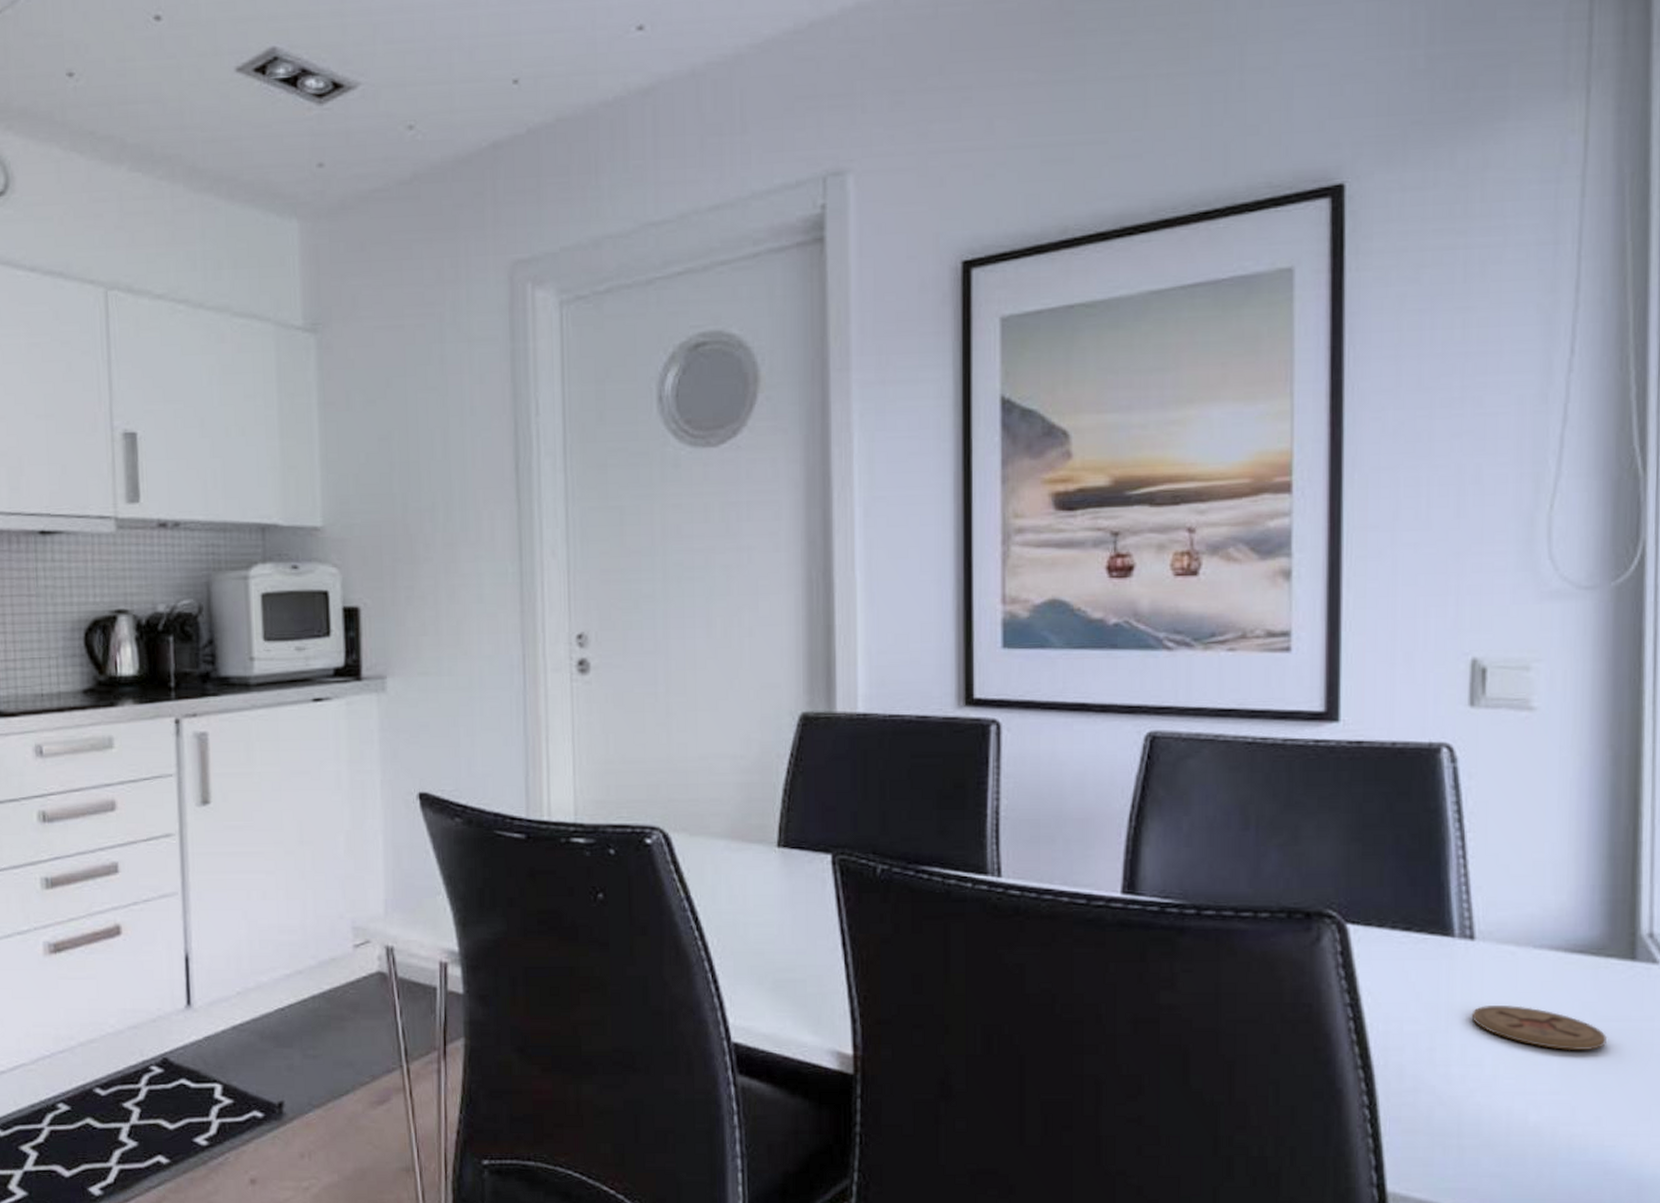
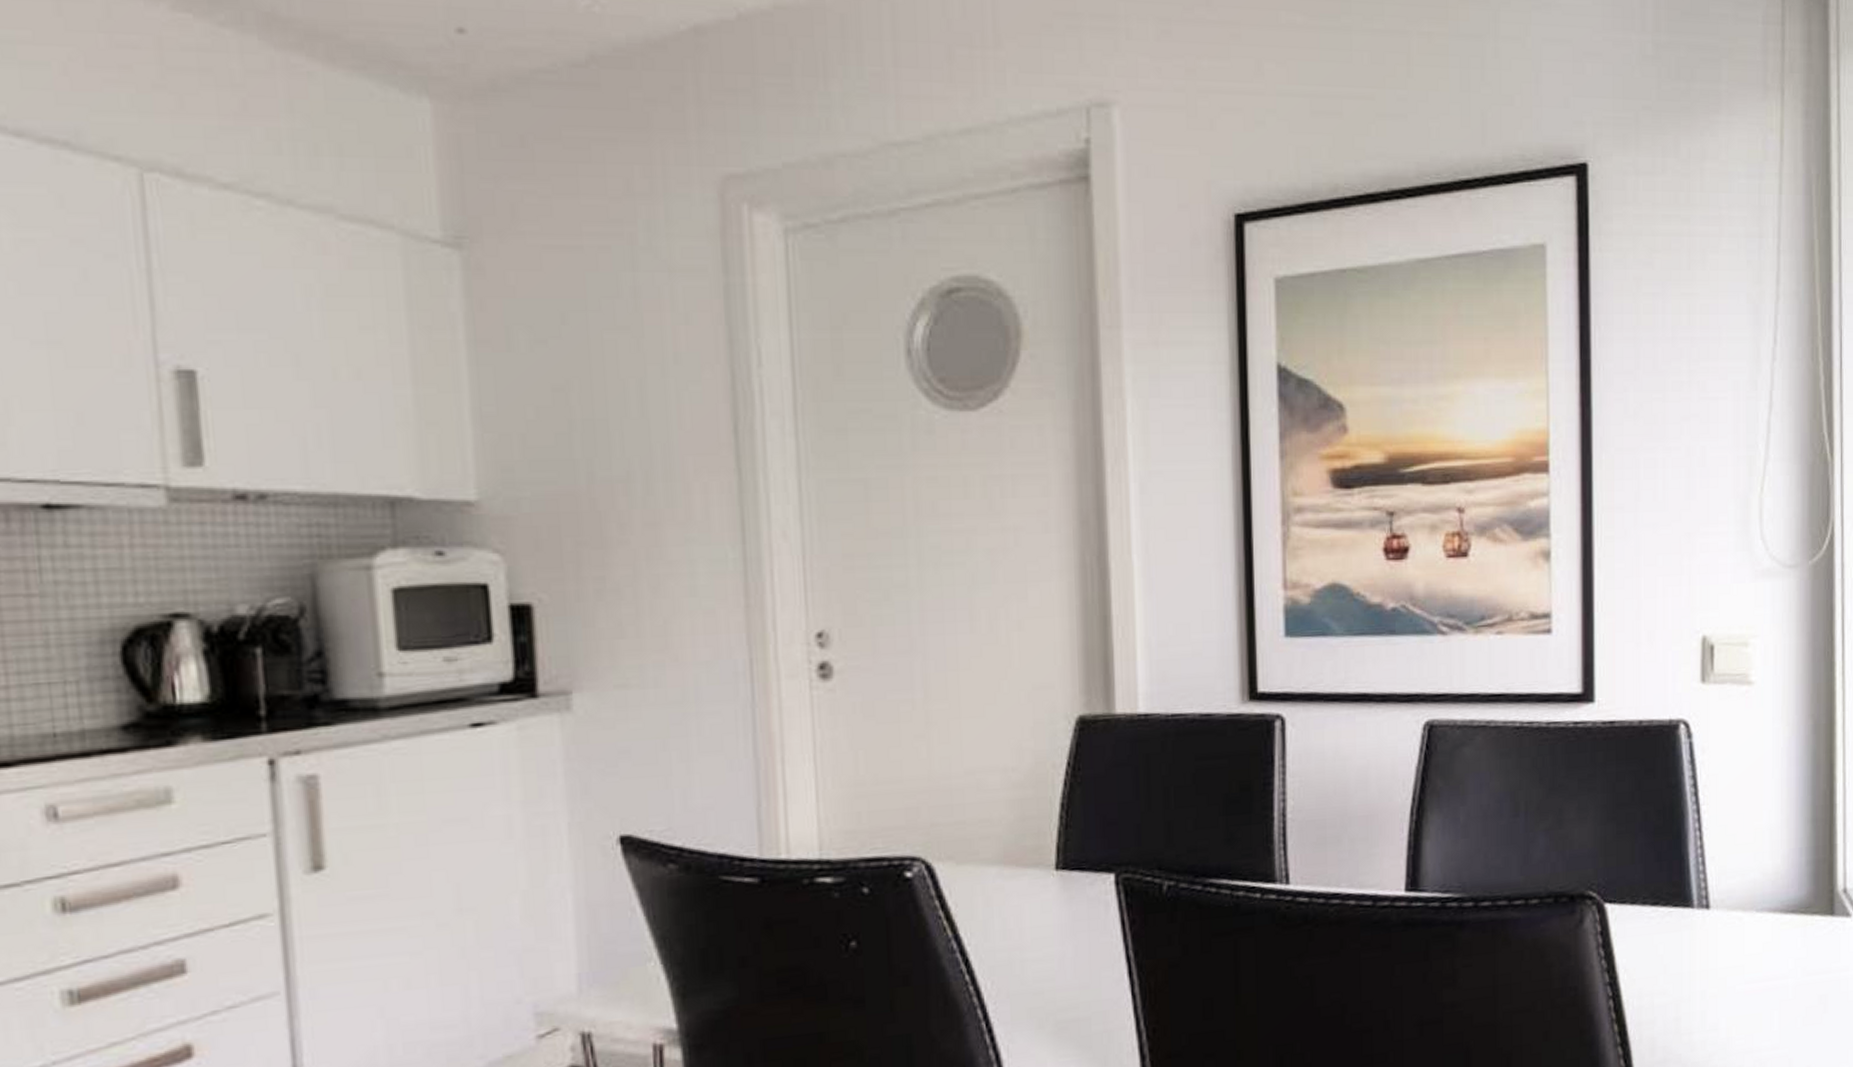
coaster: present [1471,1006,1608,1051] -> none [1709,968,1815,1007]

